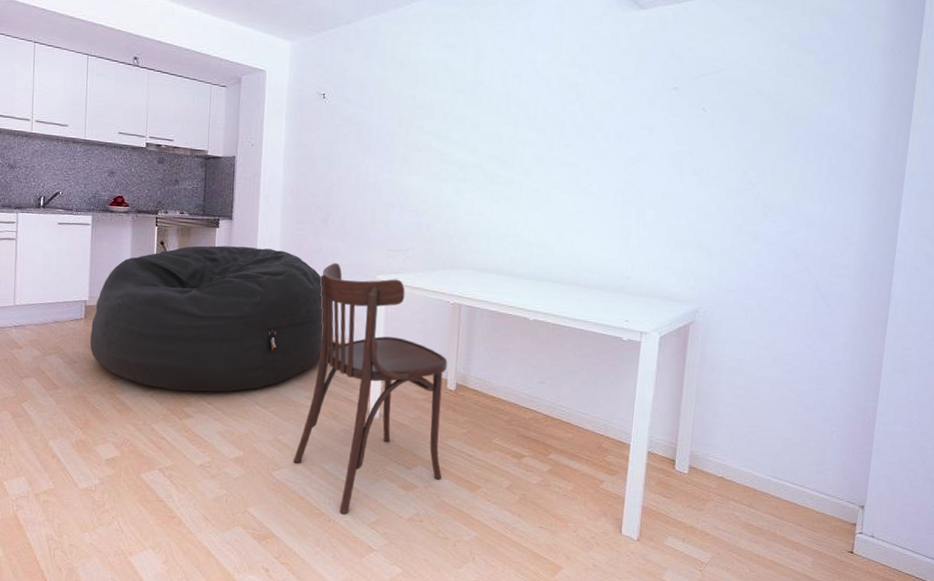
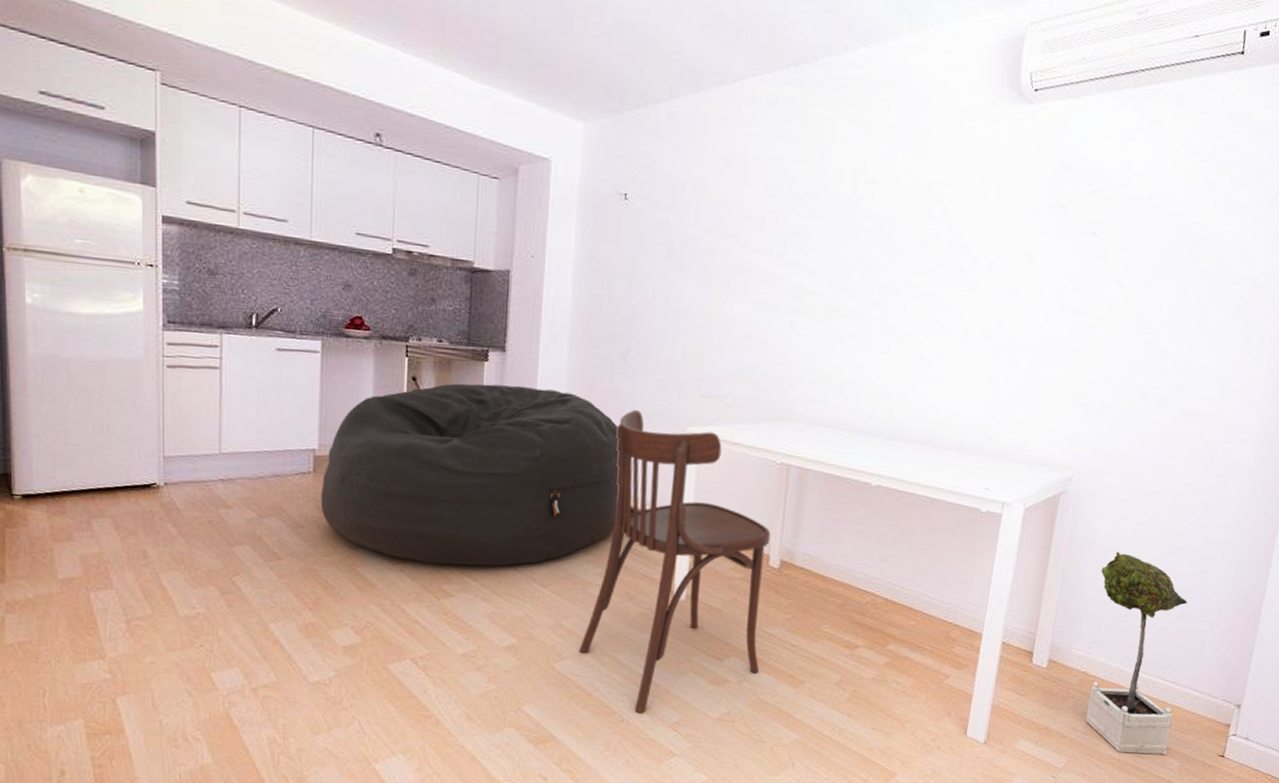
potted tree: none [725,372,809,551] -> present [1085,551,1188,754]

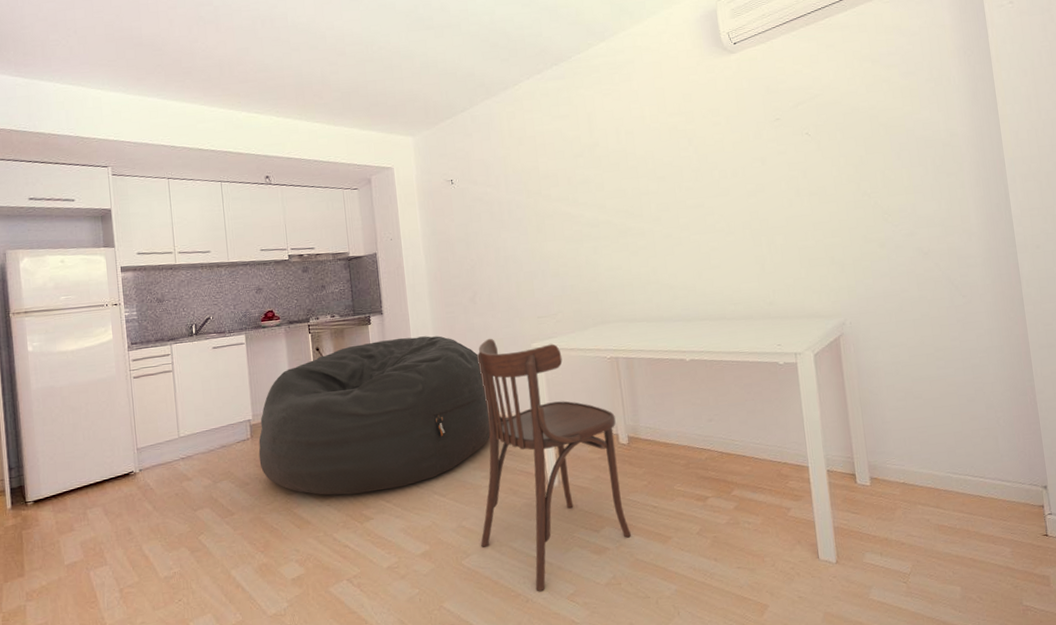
potted tree: present [1085,551,1188,754] -> none [891,374,998,549]

